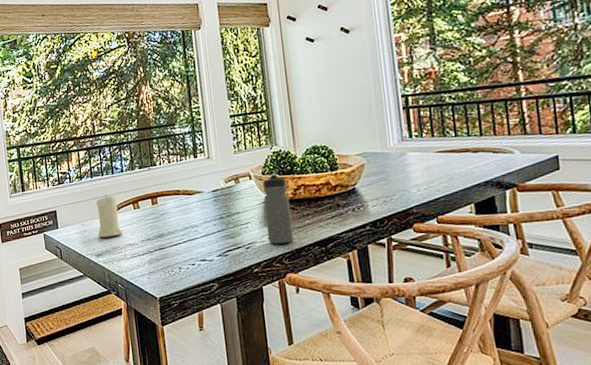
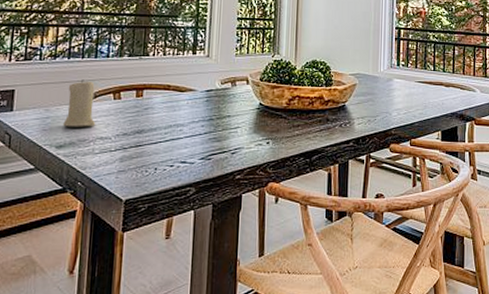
water bottle: present [263,173,293,244] -> none [255,81,283,151]

